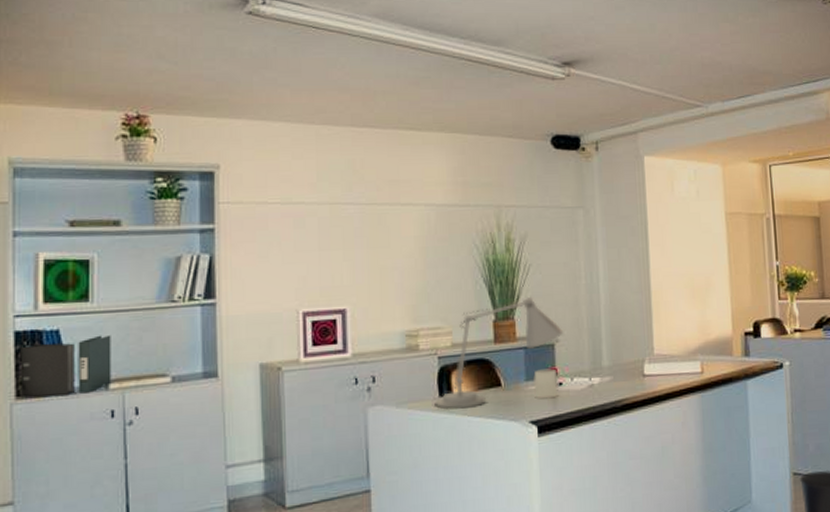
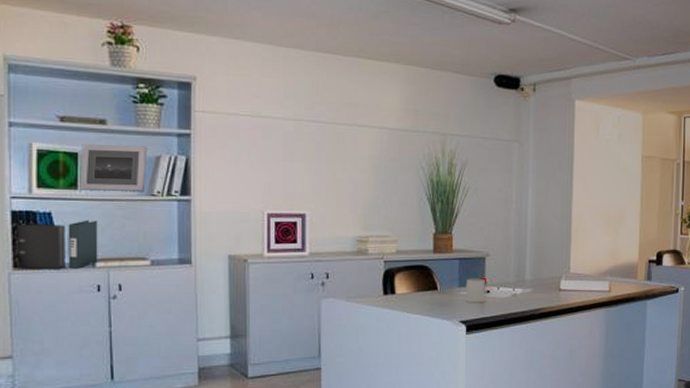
picture frame: none [91,247,166,302] -> present [79,144,147,192]
desk lamp: present [434,296,564,411] -> none [379,215,494,307]

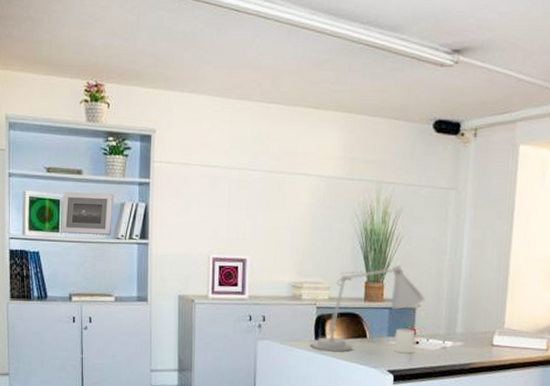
binder: present [16,223,65,270] -> none [13,260,49,302]
binder: present [68,220,98,269] -> none [51,259,74,302]
desk lamp: none [379,215,494,307] -> present [310,264,425,353]

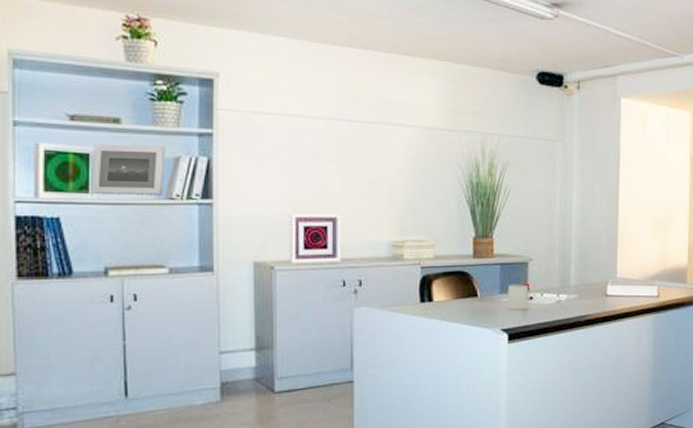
desk lamp: present [310,264,425,353] -> none [416,218,537,316]

